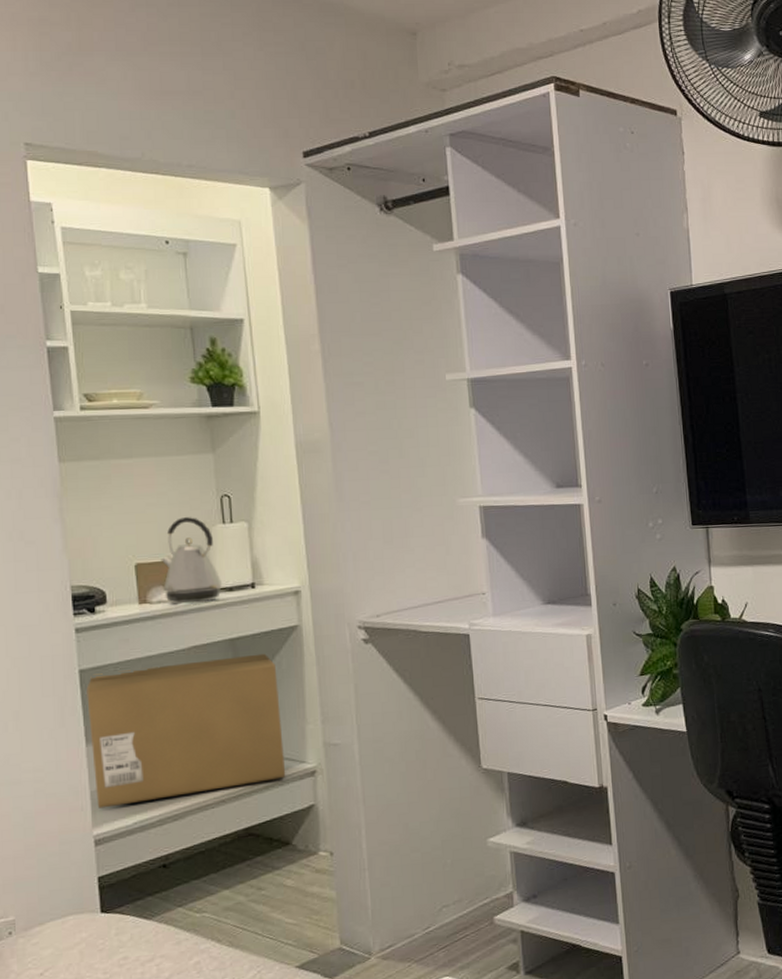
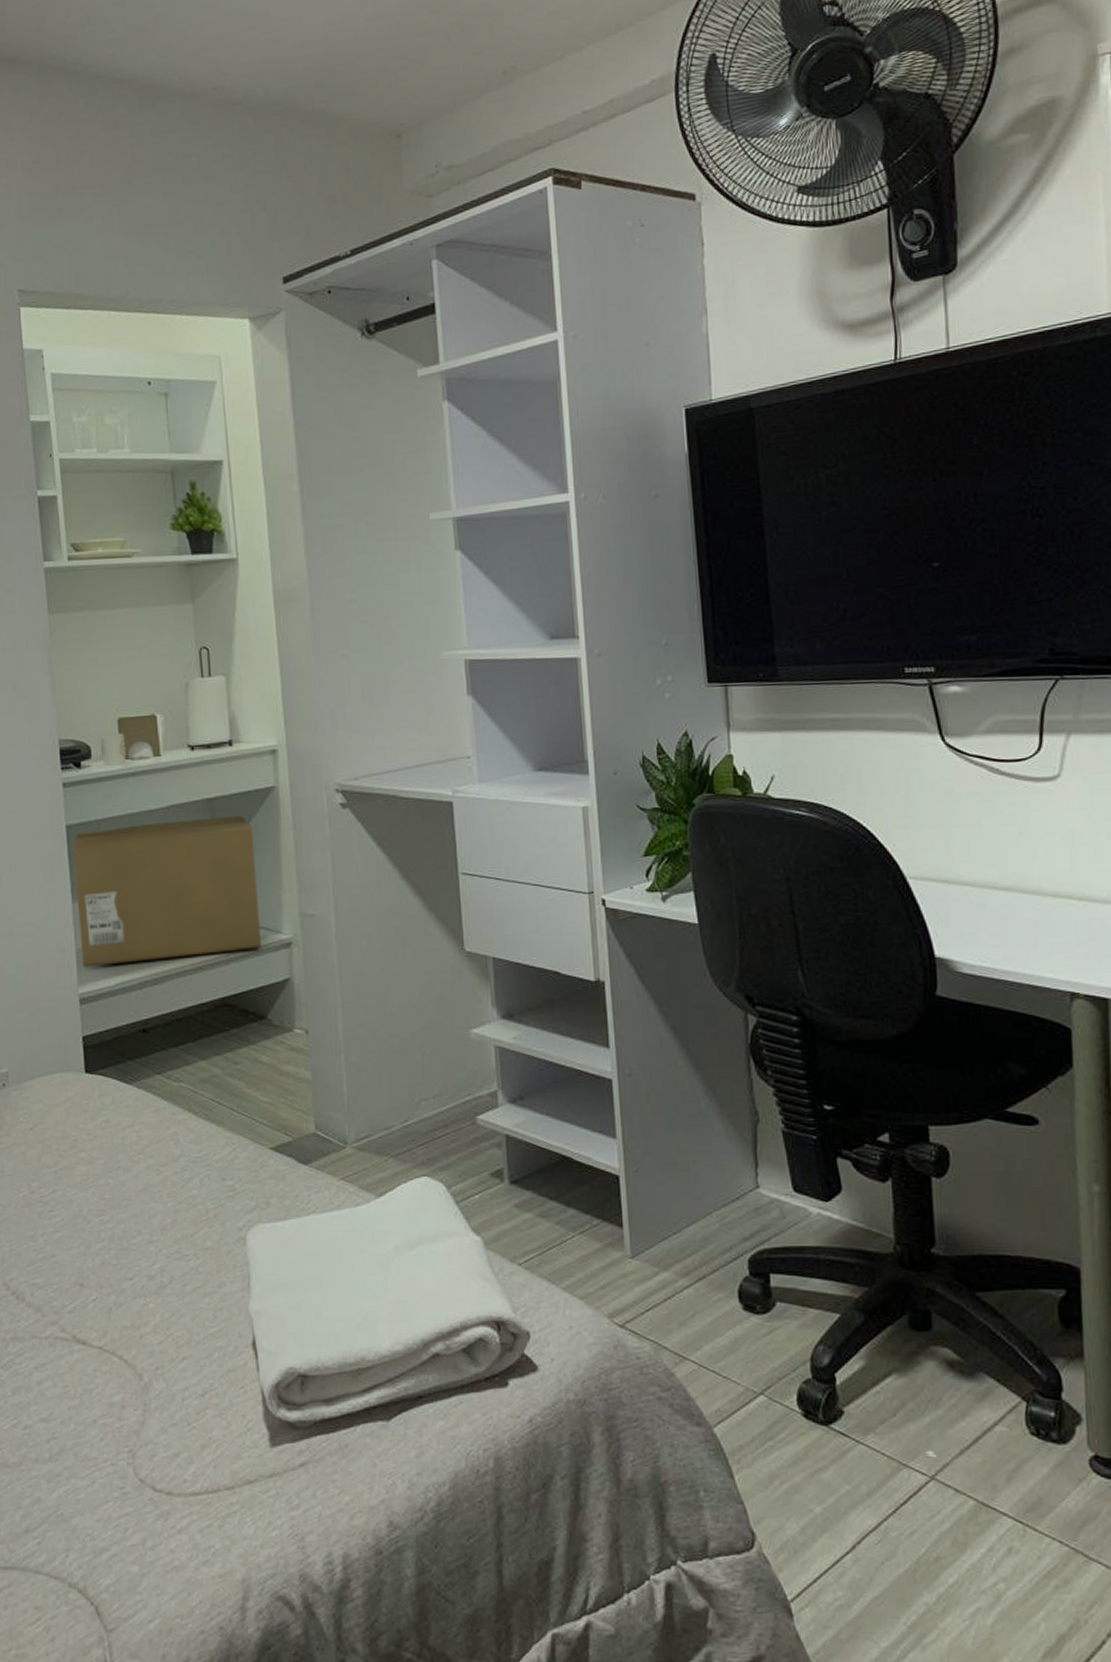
mug: none [116,578,144,610] -> present [100,733,126,766]
kettle: present [160,517,223,604] -> none [142,670,201,761]

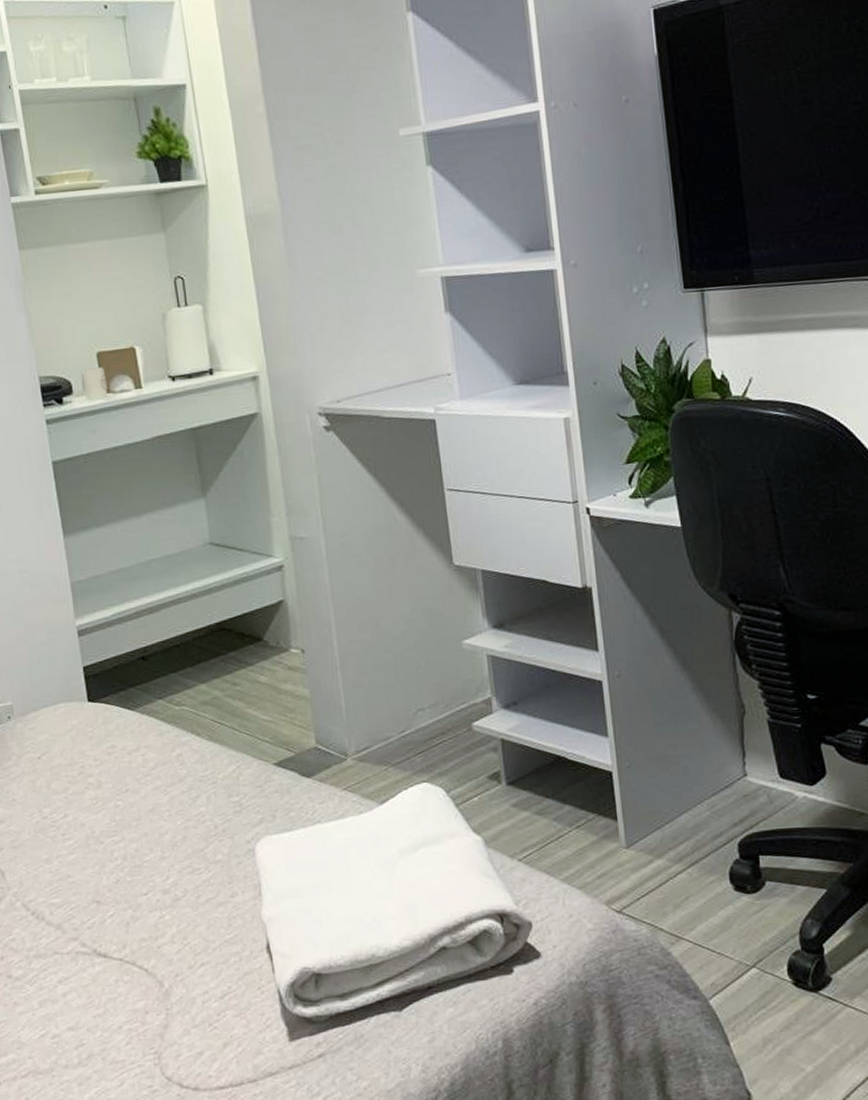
box: present [73,815,262,967] -> none [60,443,254,600]

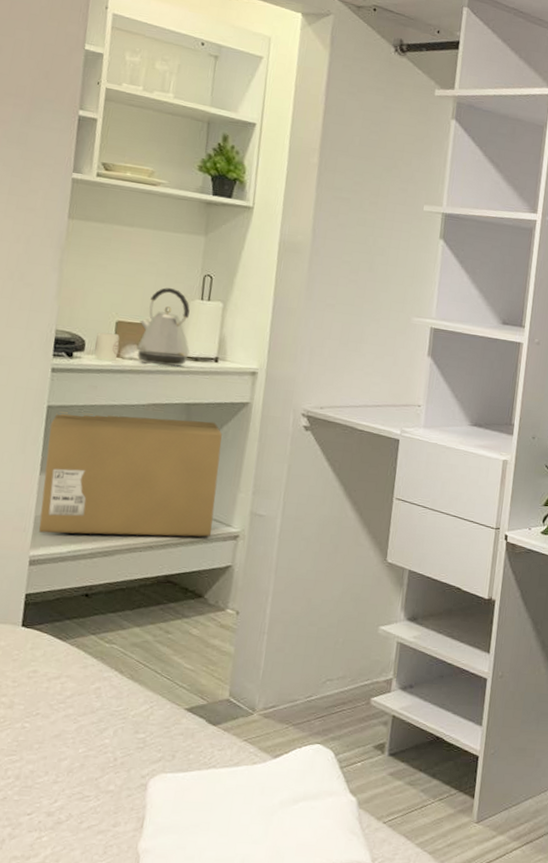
box: none [60,443,254,600] -> present [38,411,222,537]
kettle: none [120,301,182,393] -> present [136,288,191,366]

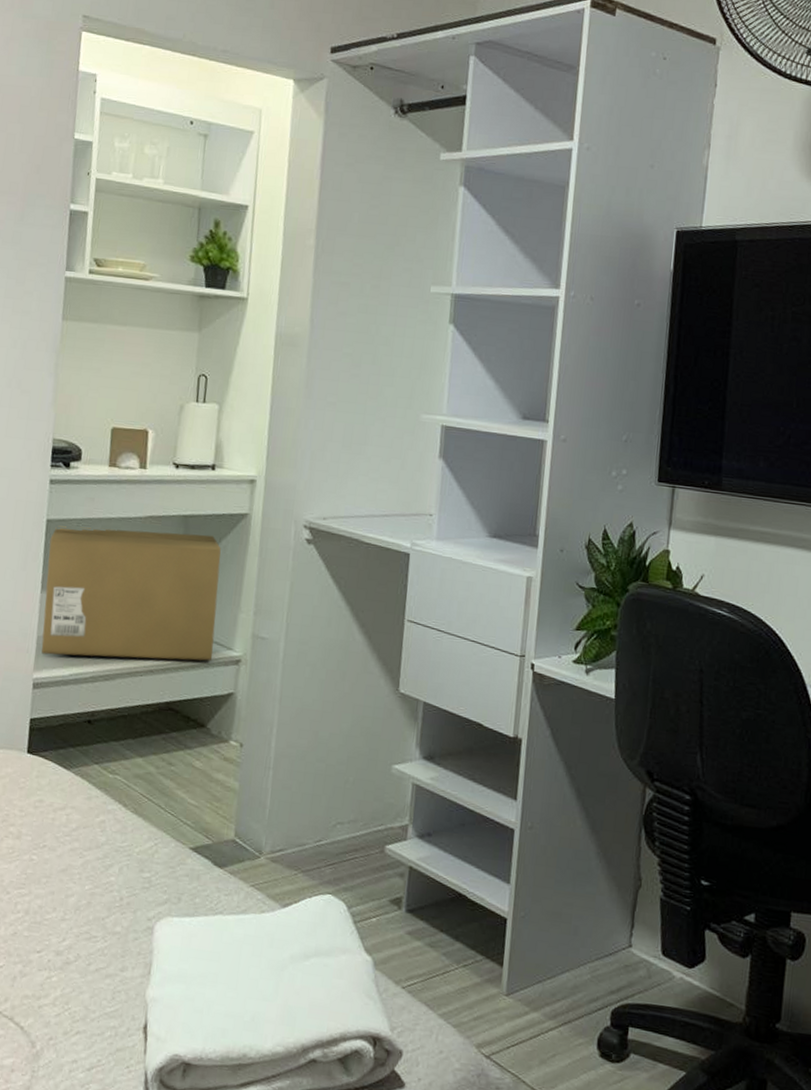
mug: present [94,332,120,361] -> none [91,440,116,471]
kettle: present [136,288,191,366] -> none [132,390,187,475]

